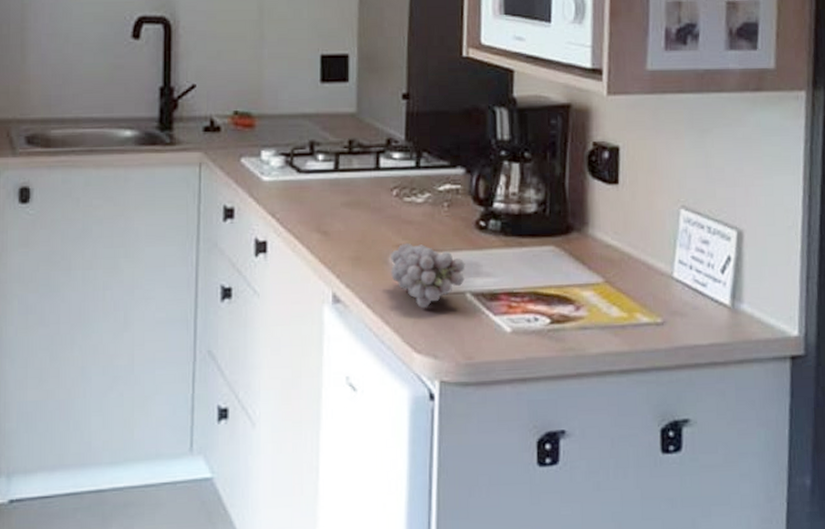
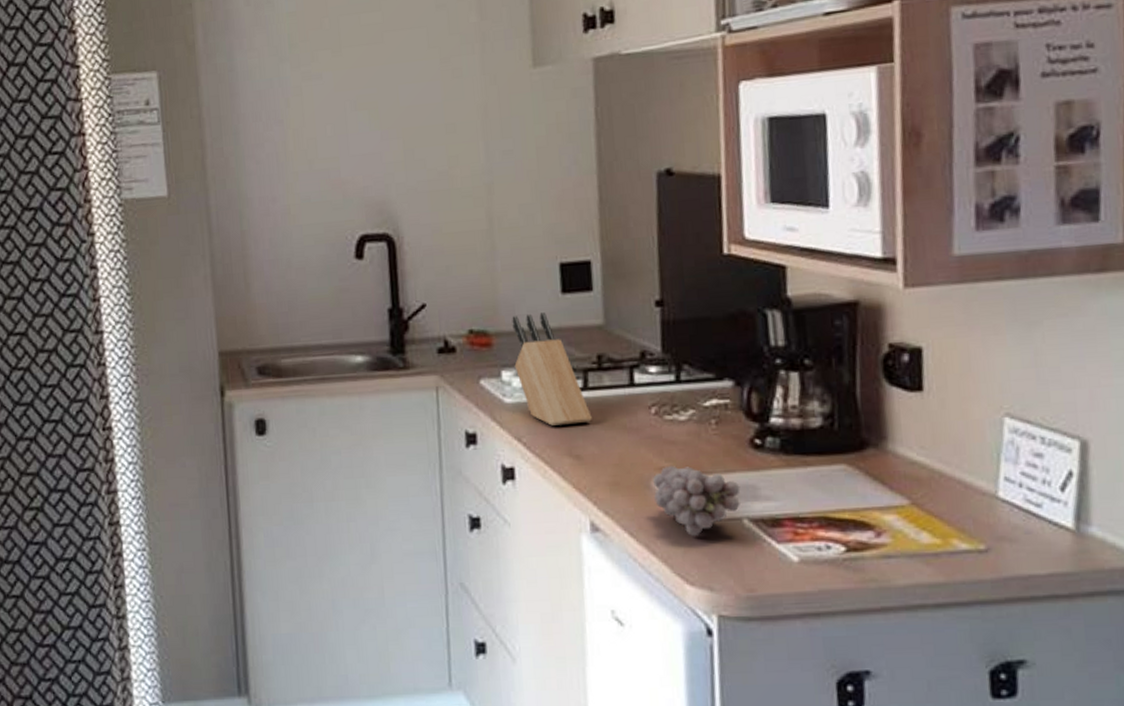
knife block: none [273,99,340,203] -> present [512,312,592,426]

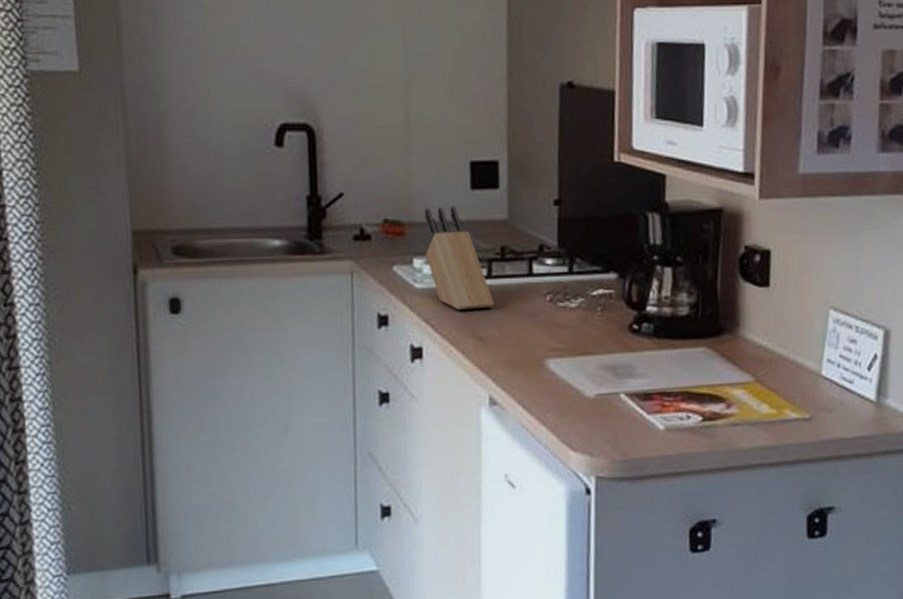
fruit: present [653,465,740,537] -> none [546,346,619,409]

